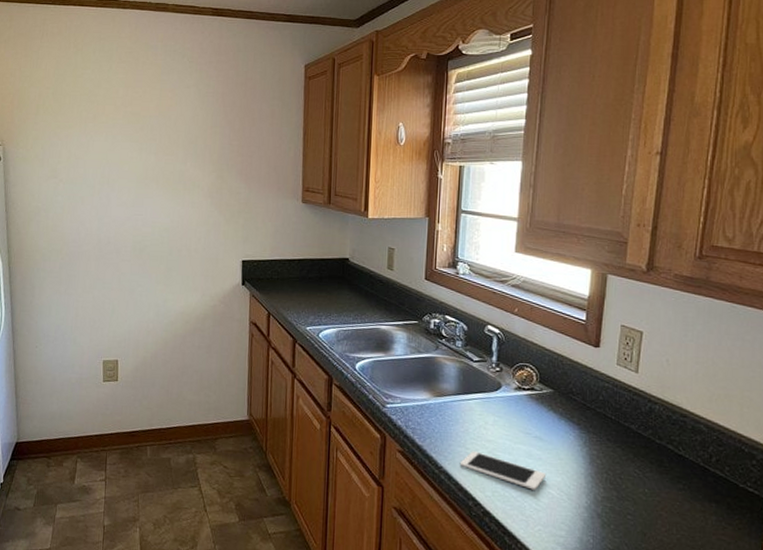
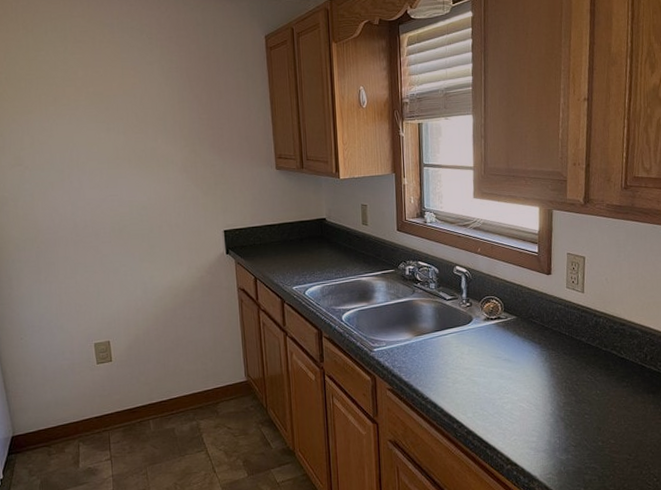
cell phone: present [459,451,547,490] -> none [443,379,517,406]

